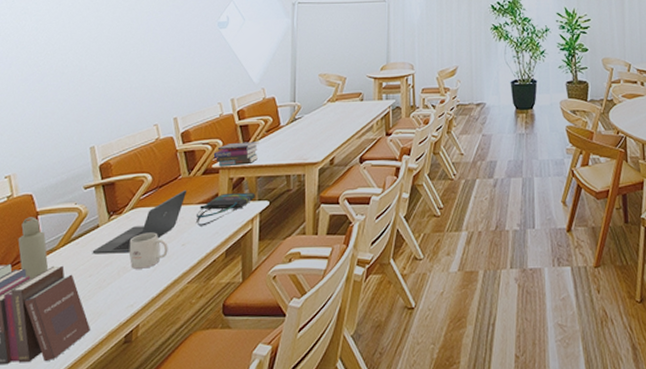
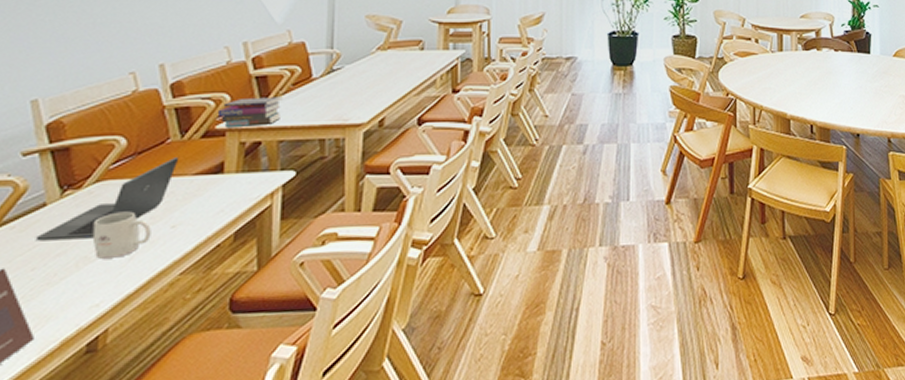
handbag: present [195,193,255,226] -> none [191,161,277,203]

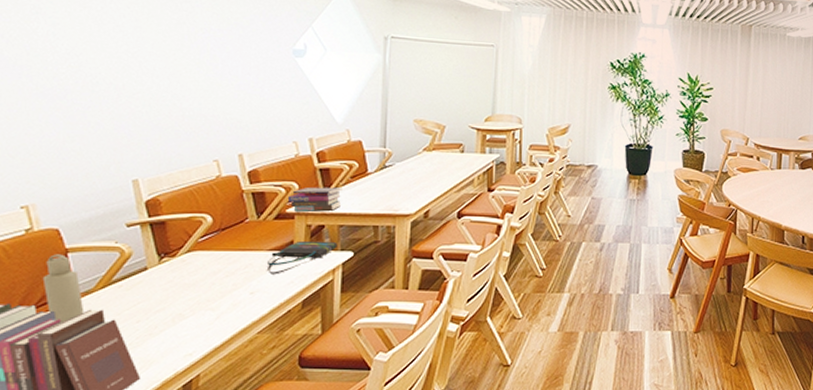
laptop: present [35,157,180,241] -> none [139,235,256,299]
mug: present [92,211,151,259] -> none [185,278,234,316]
handbag: none [191,161,277,203] -> present [266,242,338,275]

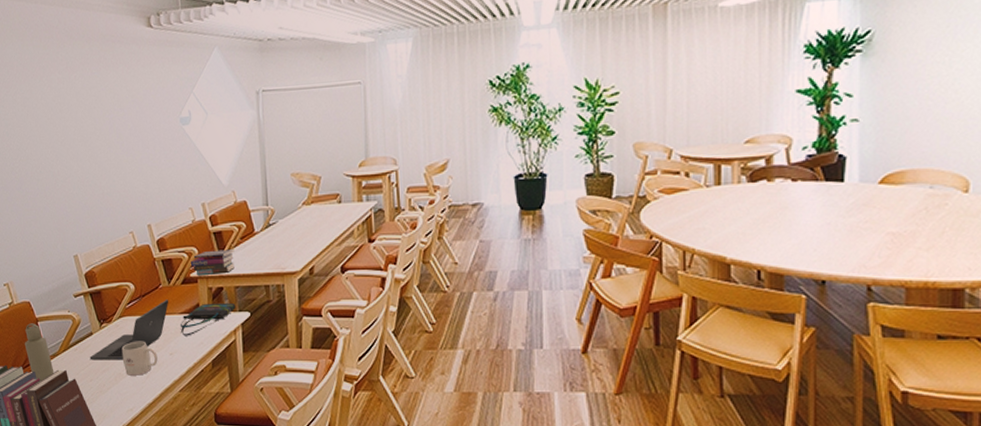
laptop: none [139,235,256,299] -> present [89,300,169,360]
mug: none [185,278,234,316] -> present [121,341,158,376]

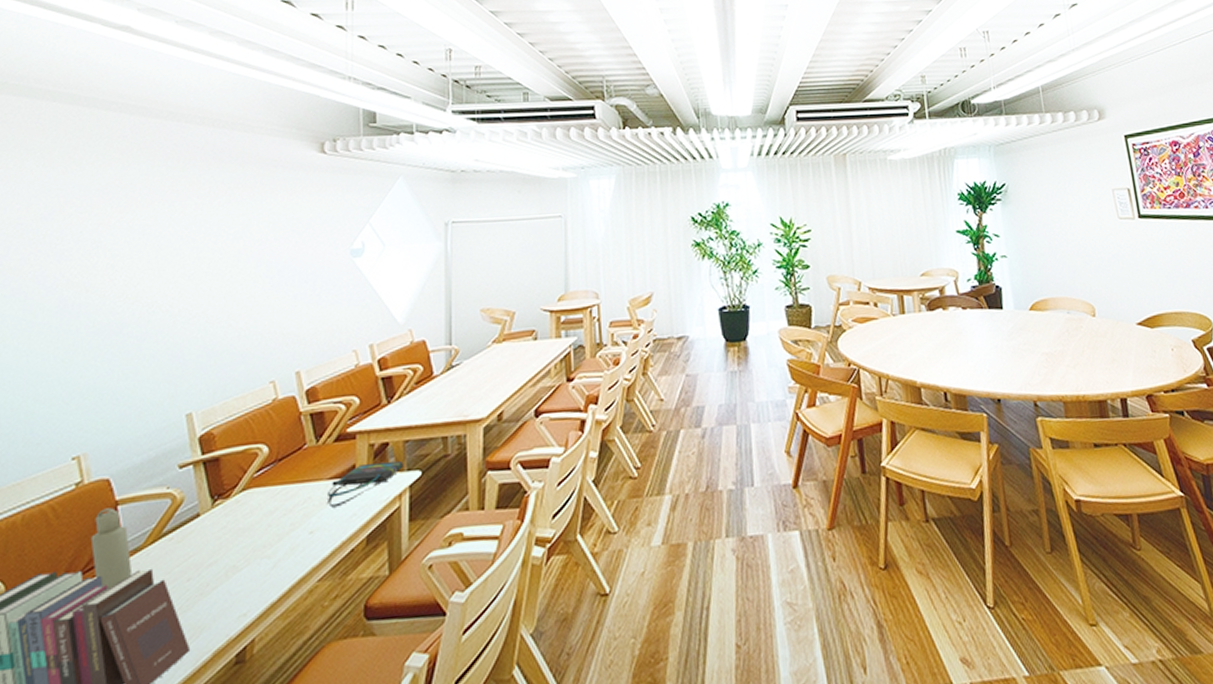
laptop: present [89,300,169,360] -> none [190,463,315,552]
mug: present [121,341,158,376] -> none [239,518,291,568]
books: present [190,249,235,276] -> none [348,396,407,431]

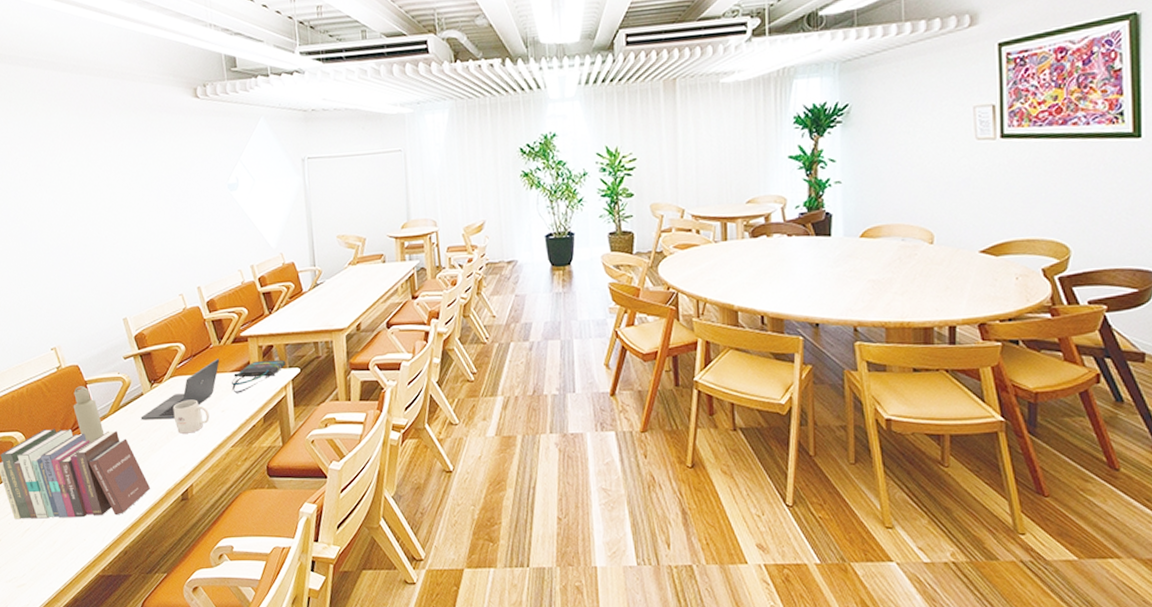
laptop: none [190,463,315,552] -> present [140,359,220,420]
mug: none [239,518,291,568] -> present [173,399,210,434]

